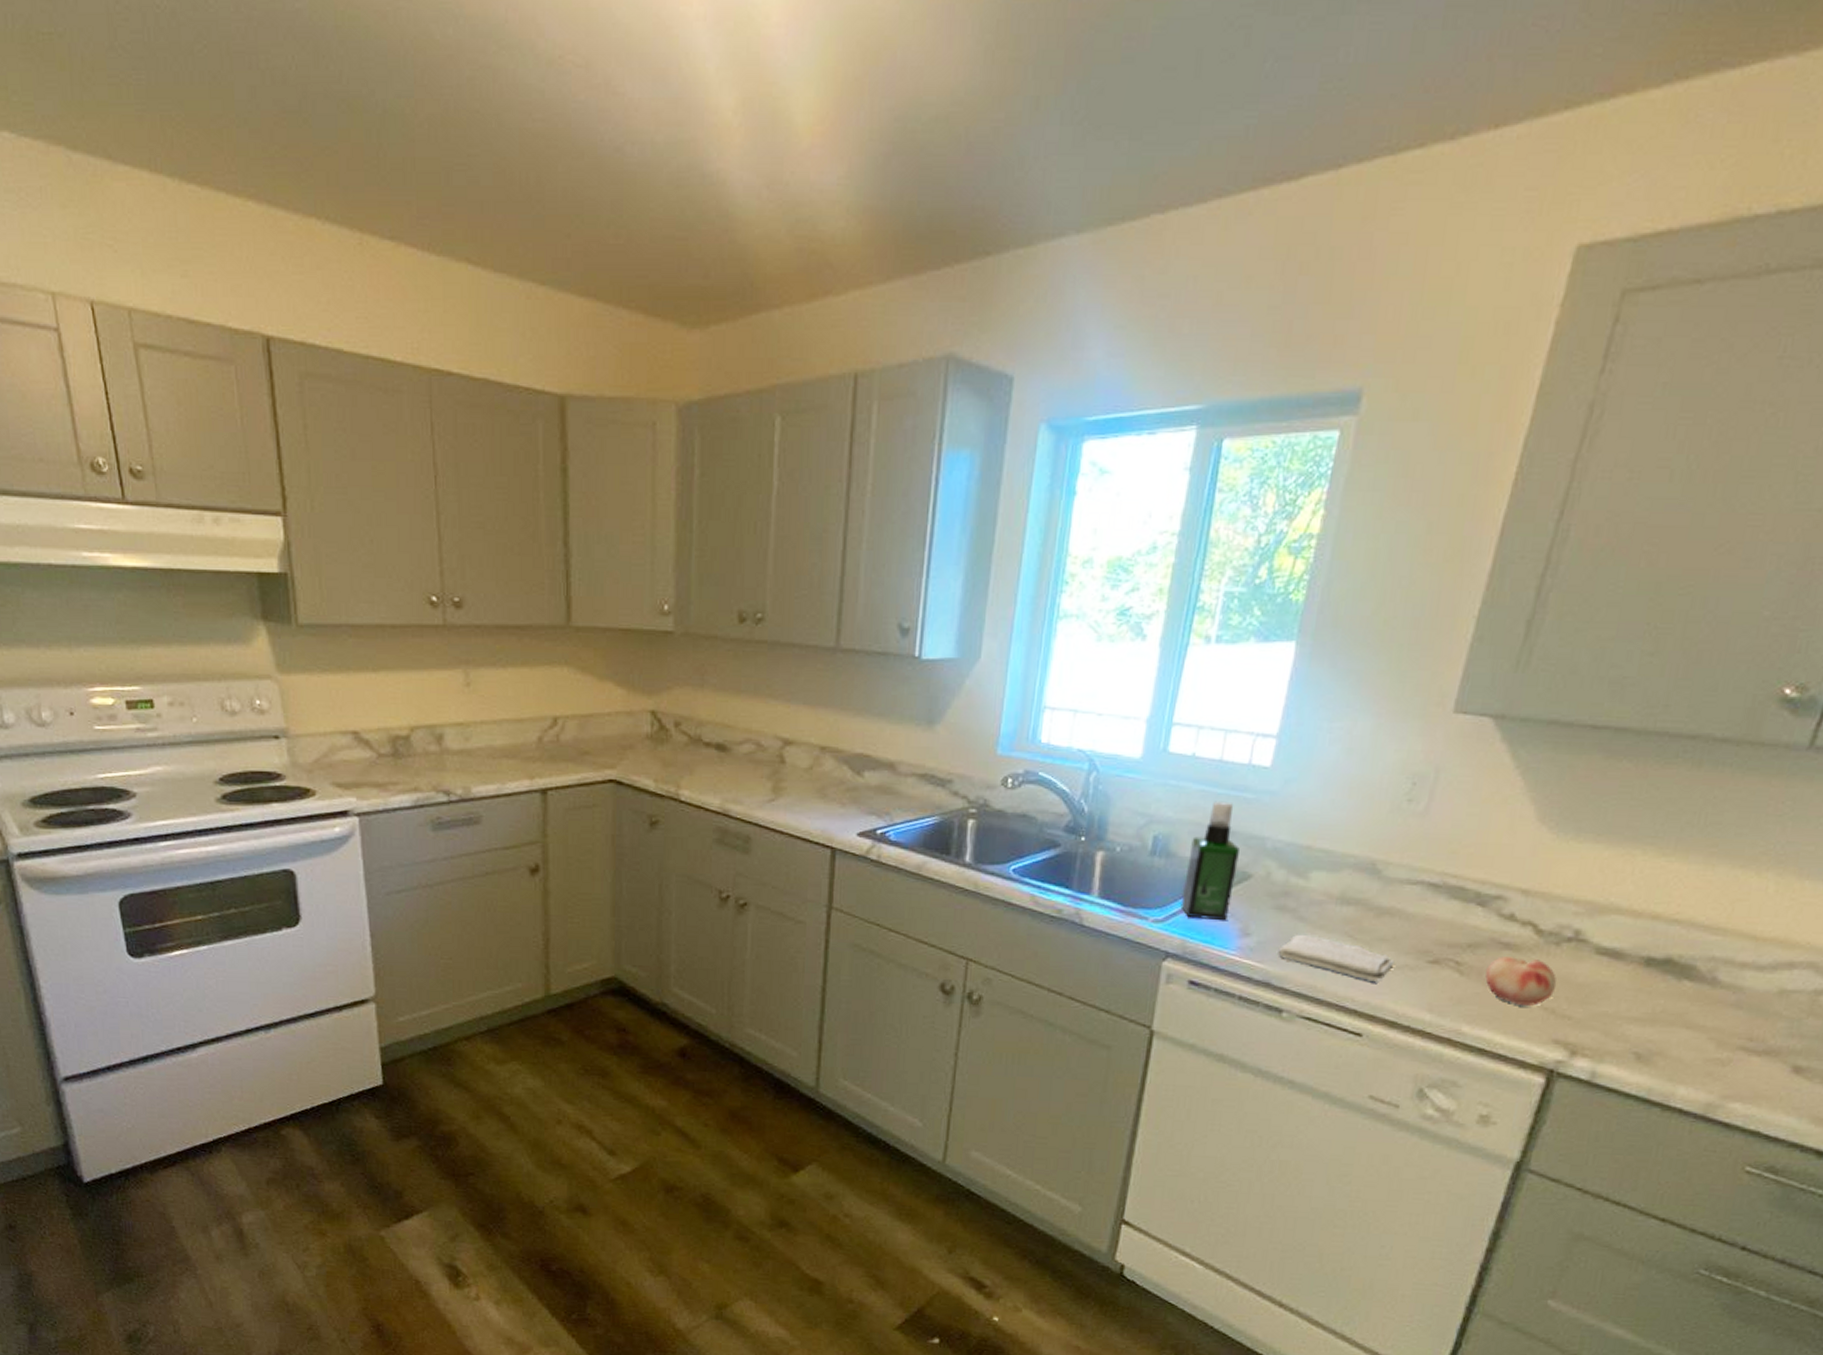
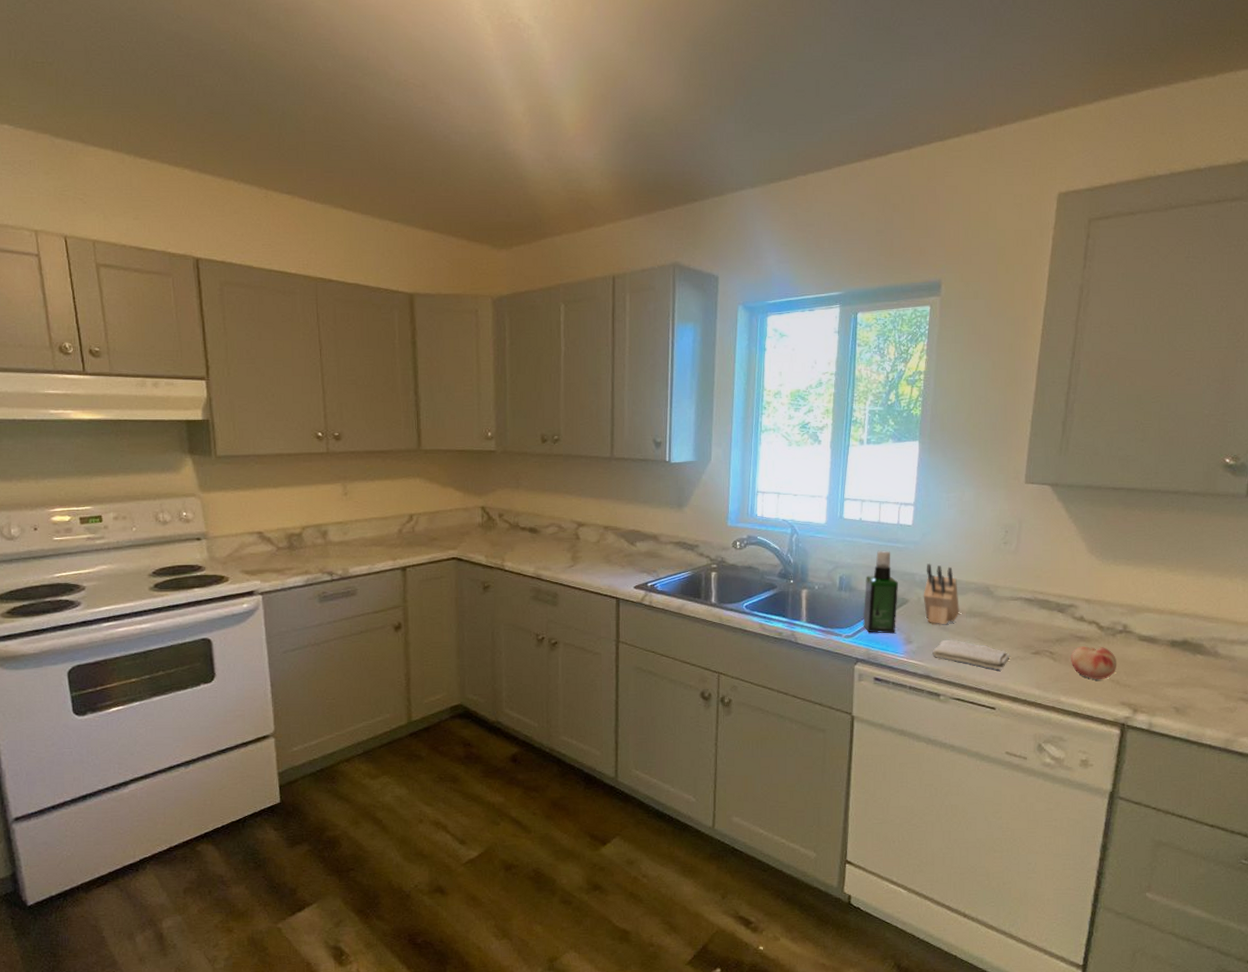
knife block: none [1274,824,1329,914] -> present [923,563,960,625]

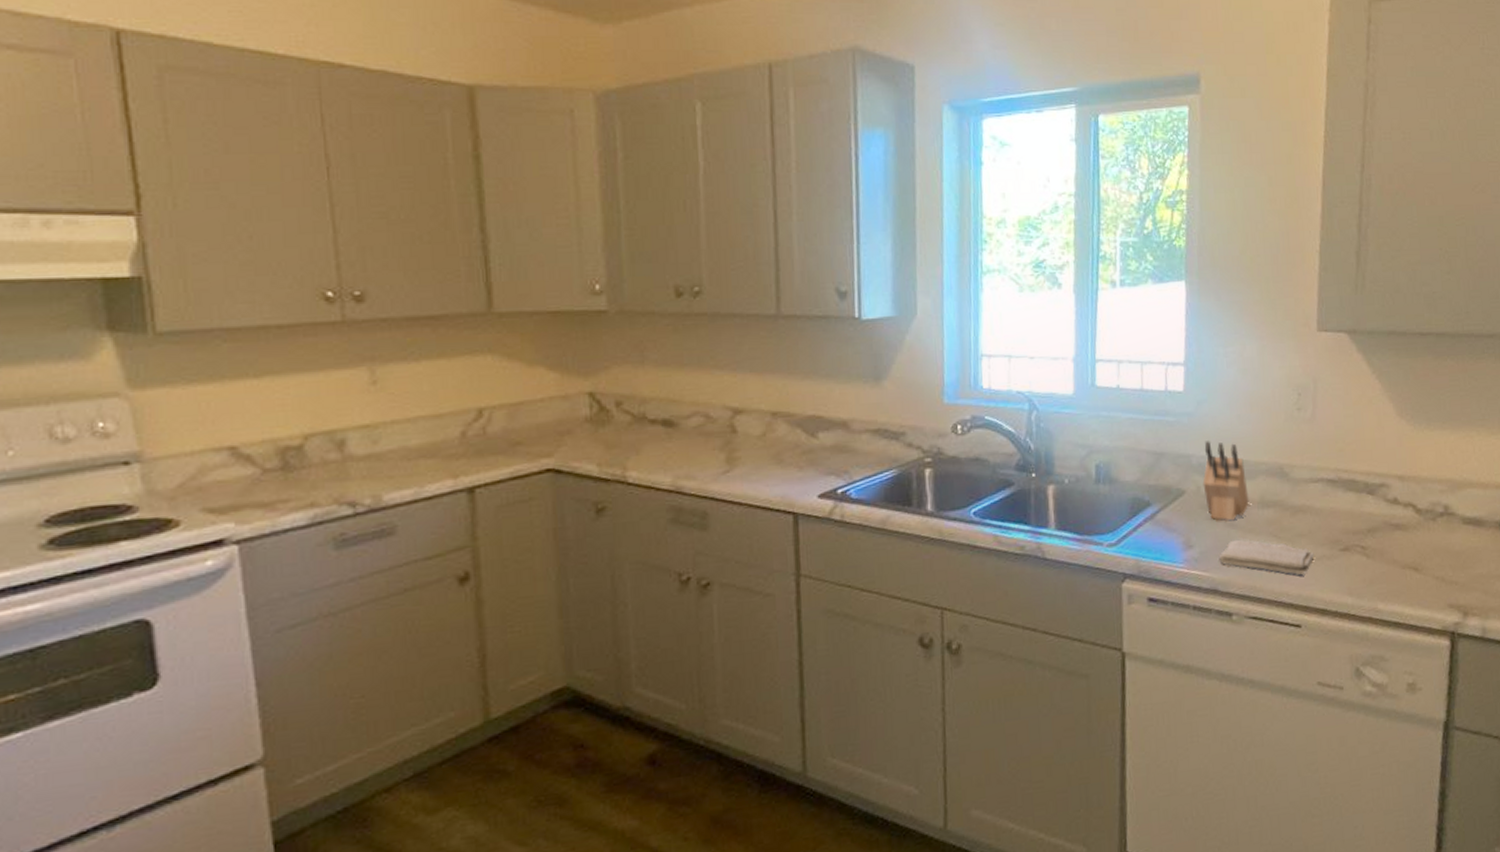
spray bottle: present [863,550,898,634] -> none [1128,426,1172,538]
fruit: present [1071,646,1117,679] -> none [1386,535,1441,578]

